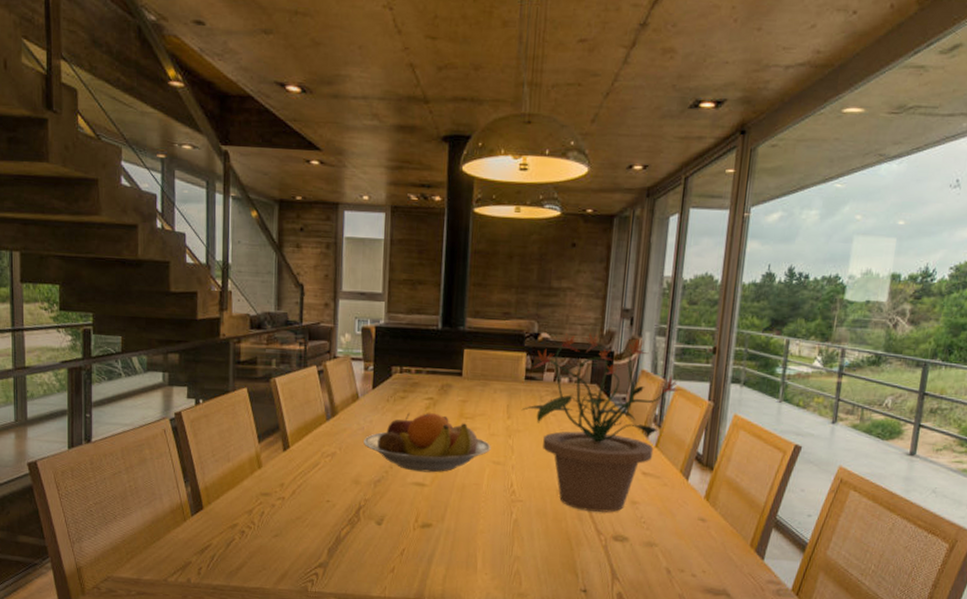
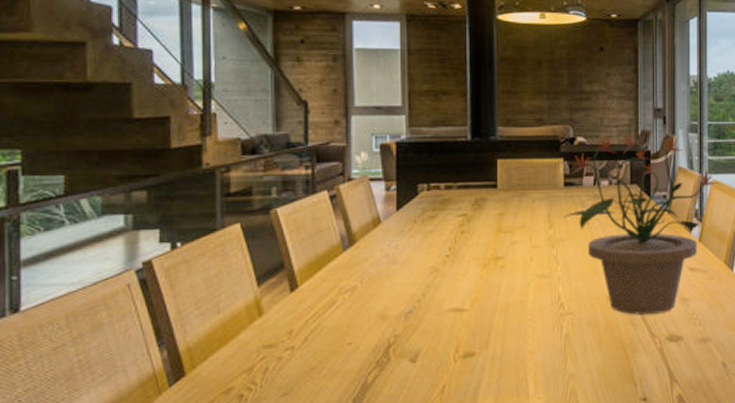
fruit bowl: present [364,413,491,473] -> none [390,230,534,297]

